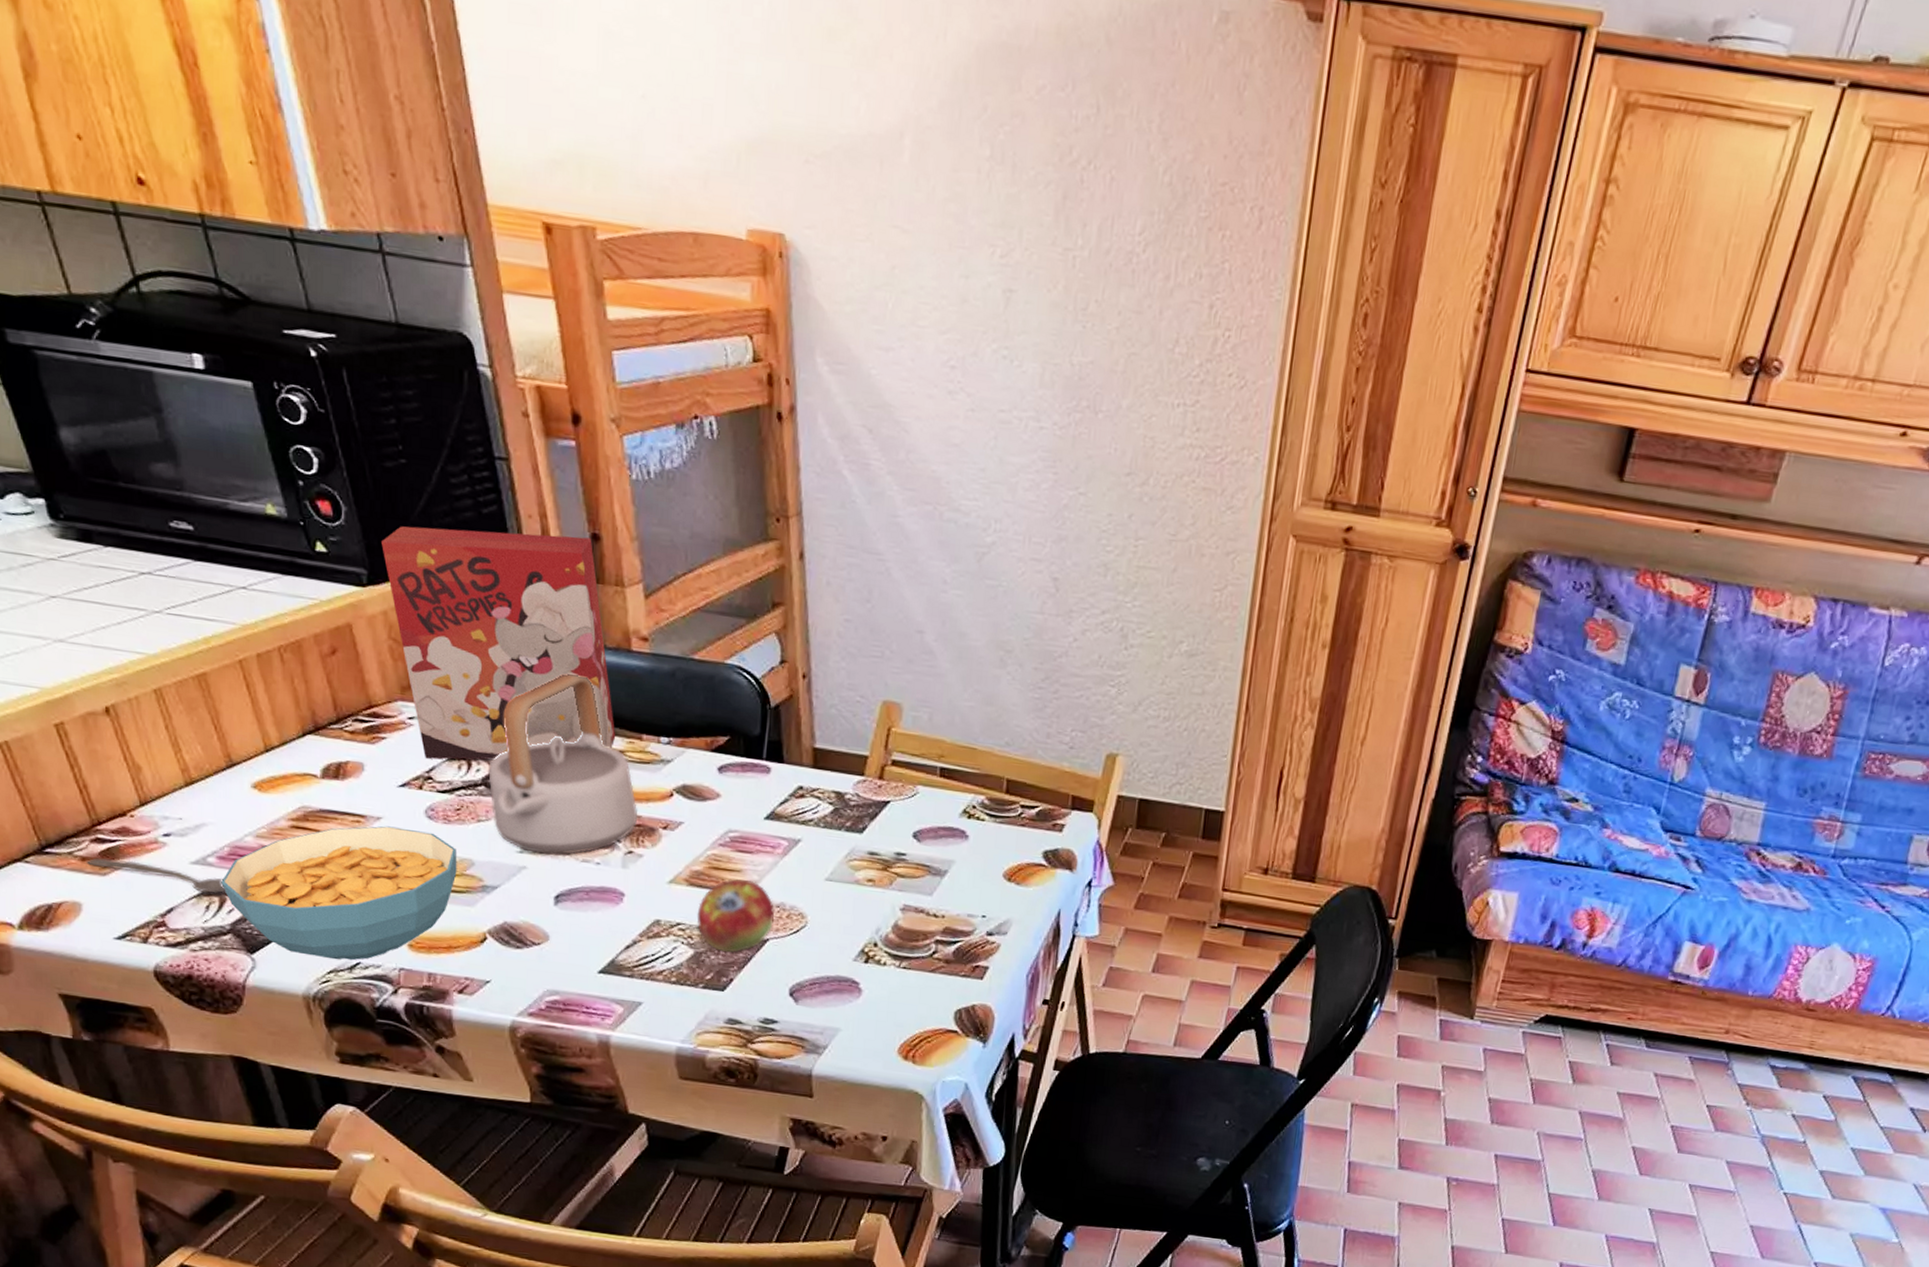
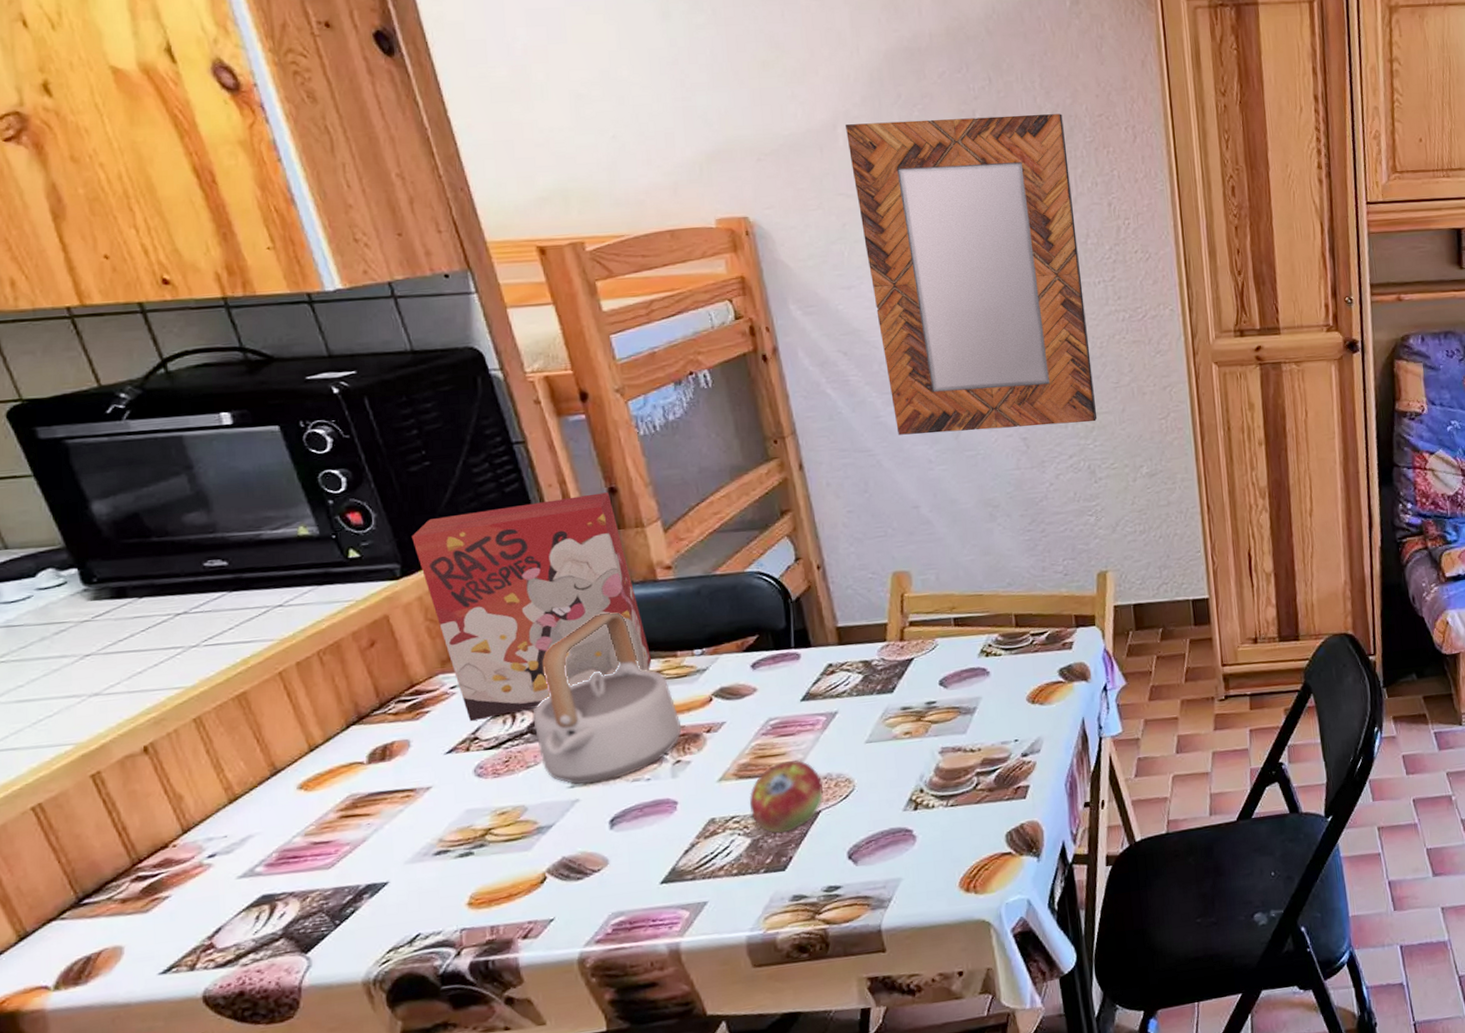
spoon: present [86,858,225,893] -> none [126,884,275,905]
cereal bowl: present [221,826,457,961] -> none [270,789,511,941]
home mirror: none [913,135,1178,577] -> present [846,114,1098,435]

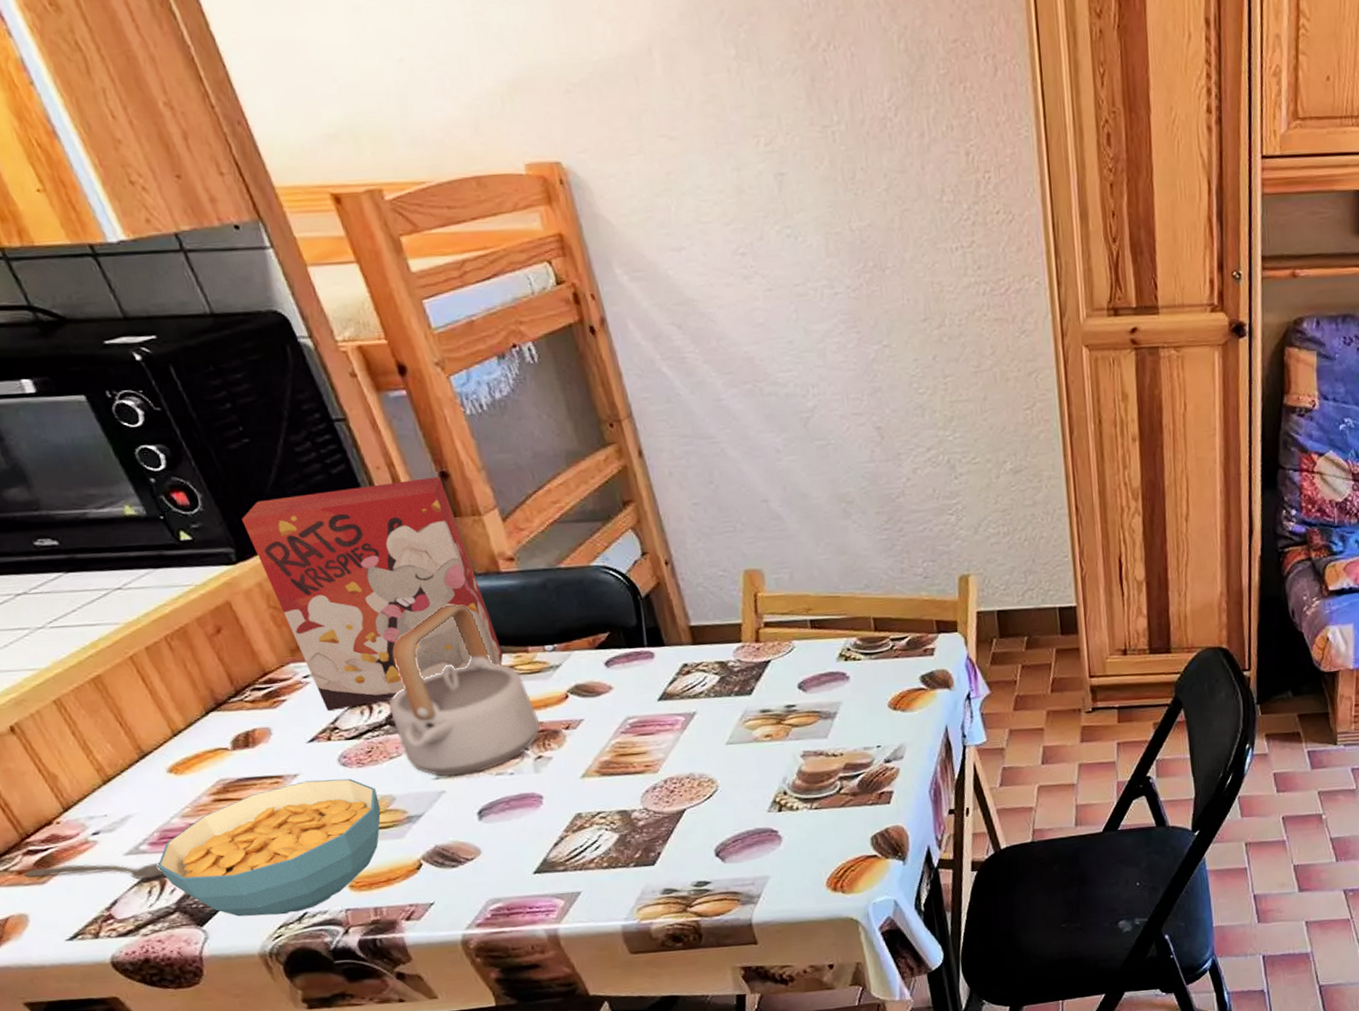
spoon: none [126,884,275,905] -> present [22,862,164,879]
cereal bowl: none [270,789,511,941] -> present [157,778,381,917]
fruit: present [749,760,824,834] -> none [613,759,687,830]
home mirror: present [846,114,1098,435] -> none [663,38,957,421]

